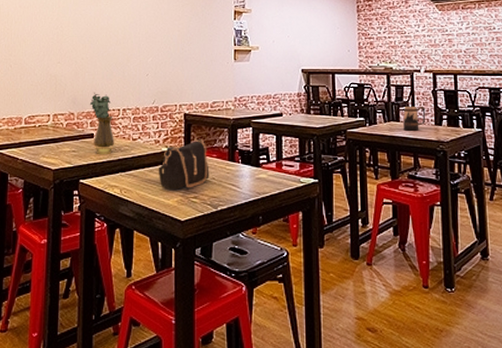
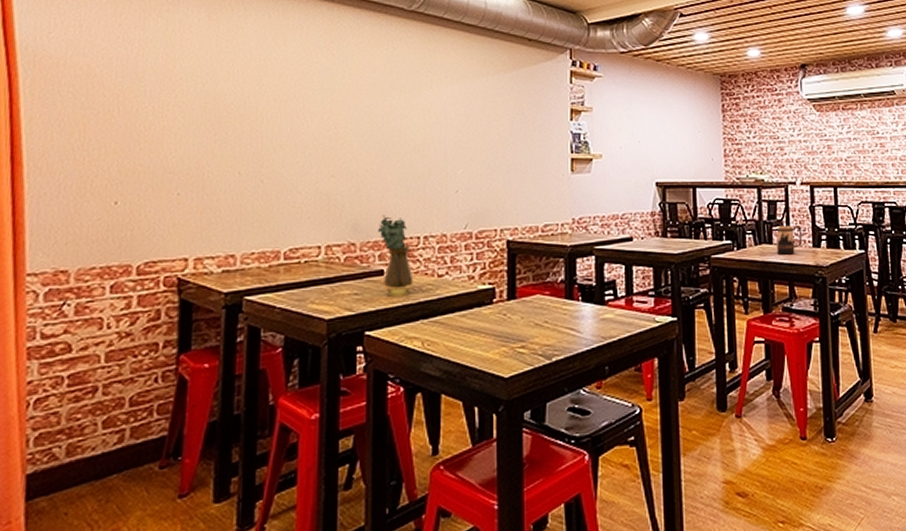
handbag: present [158,138,210,190] -> none [472,271,541,339]

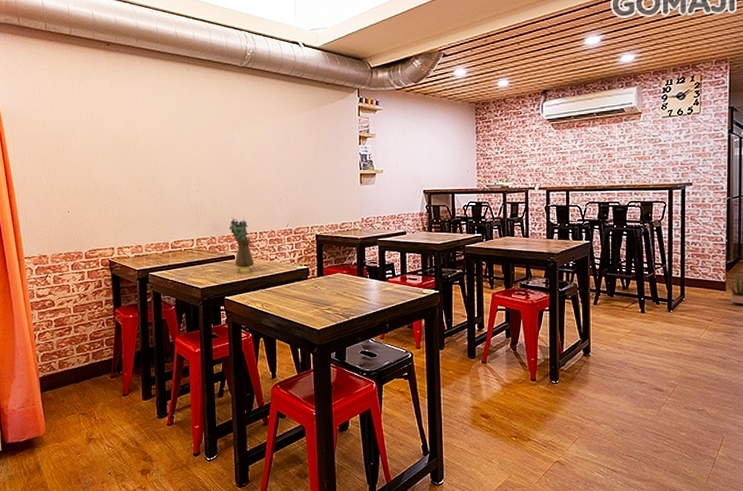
beer mug: present [776,224,803,256] -> none [517,221,539,246]

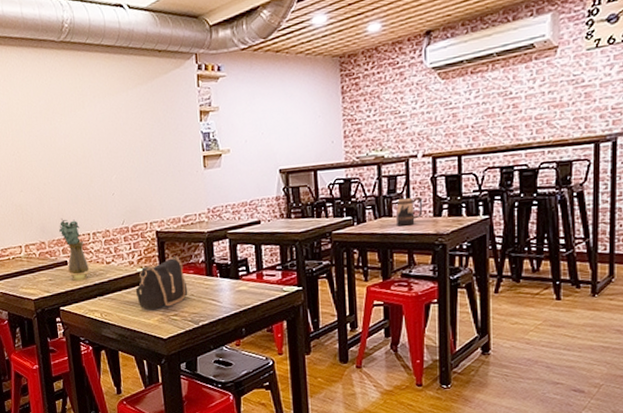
handbag: none [294,257,341,303] -> present [135,255,188,310]
beer mug: none [517,221,539,246] -> present [396,196,423,227]

